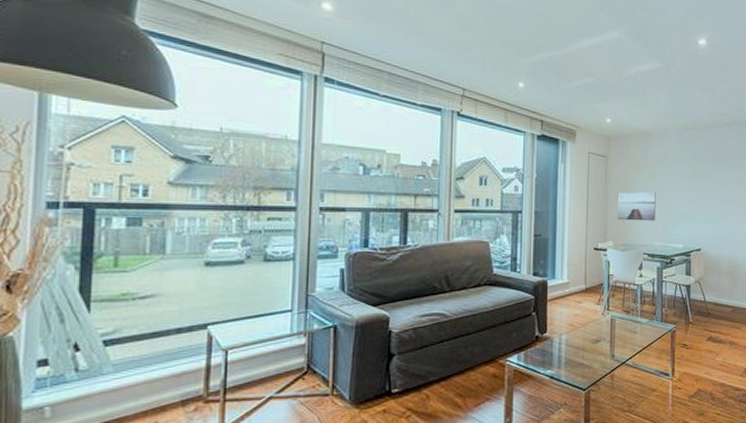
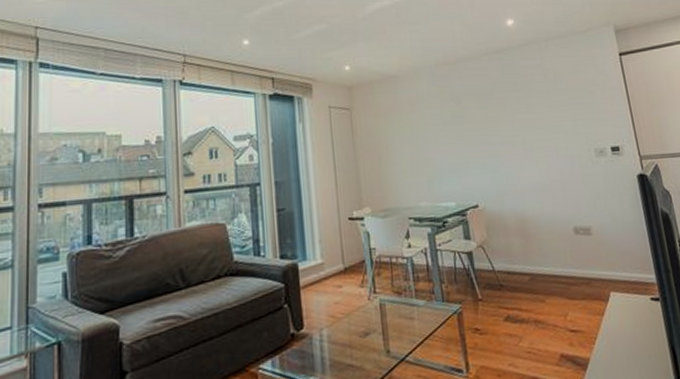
wall art: present [617,191,656,221] -> none [368,142,418,182]

